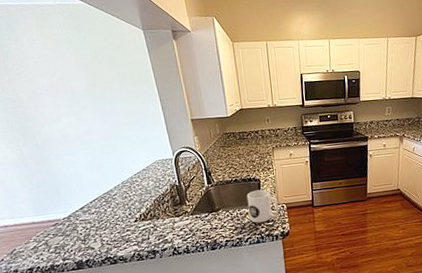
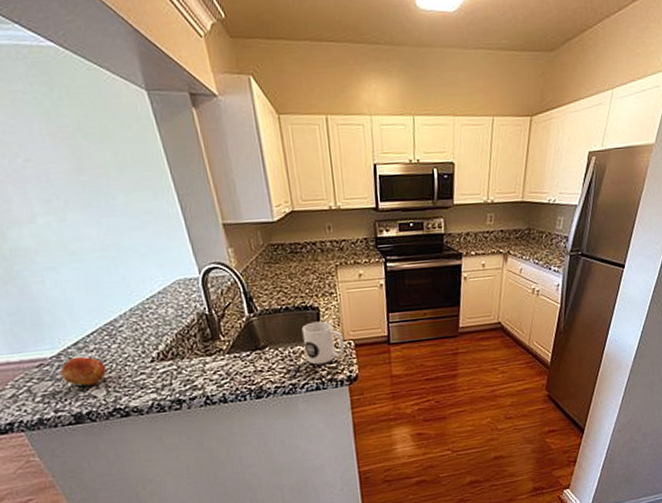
apple: none [70,217,103,240] -> present [61,356,107,386]

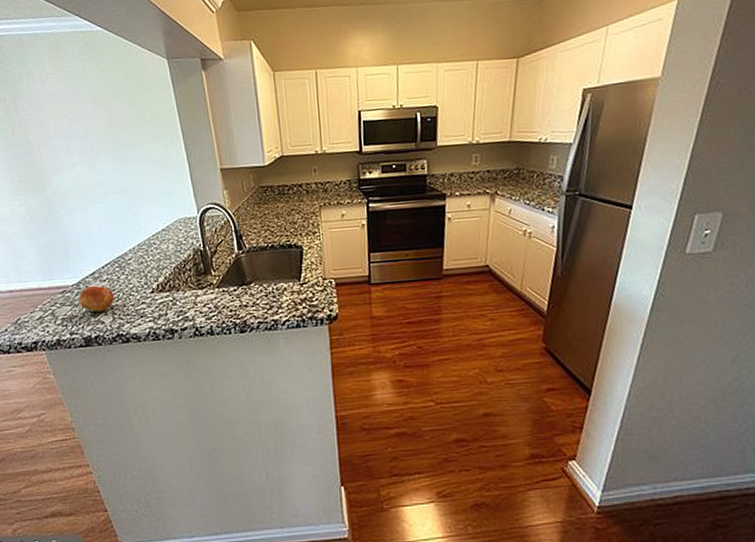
mug: present [301,321,345,365] -> none [285,259,326,302]

